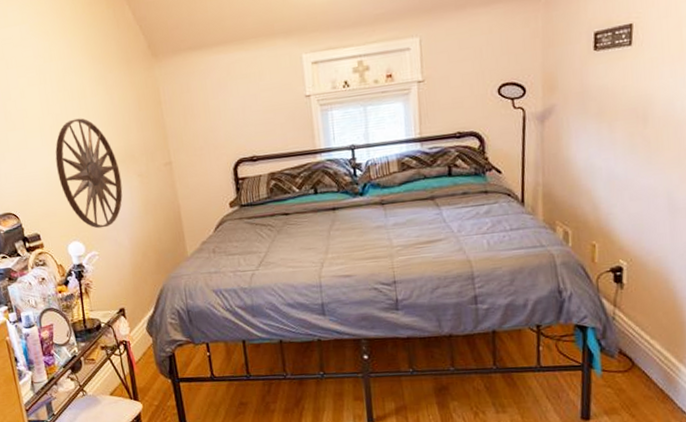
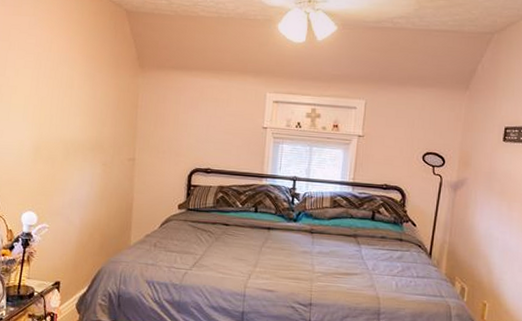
wall art: present [55,118,123,229] -> none [29,104,87,205]

